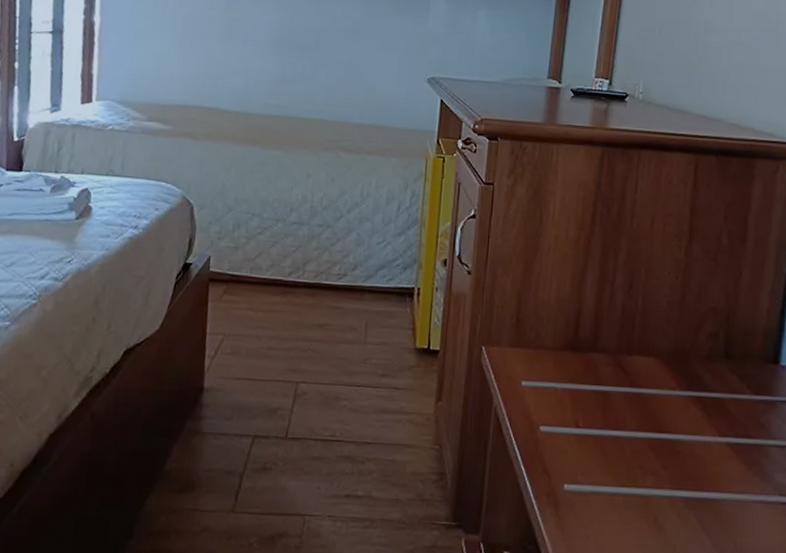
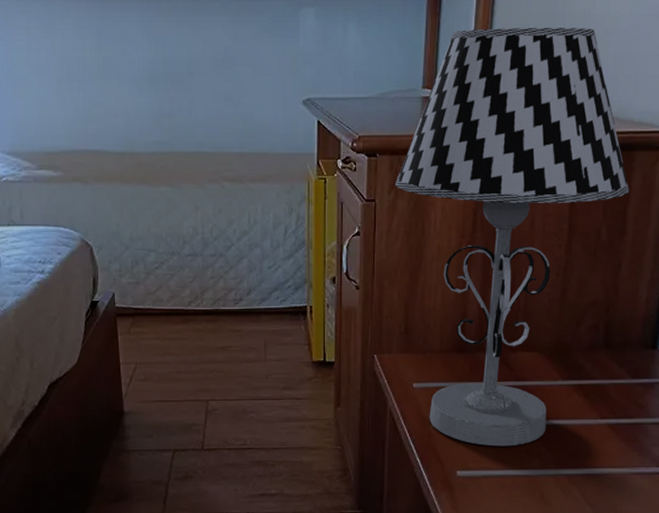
table lamp: none [515,27,751,461] -> present [395,28,630,447]

